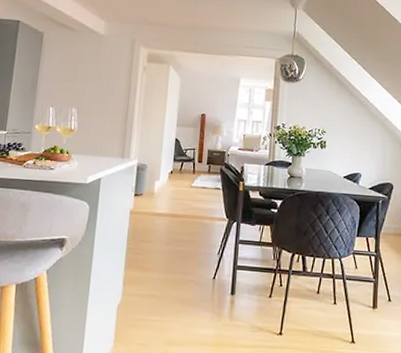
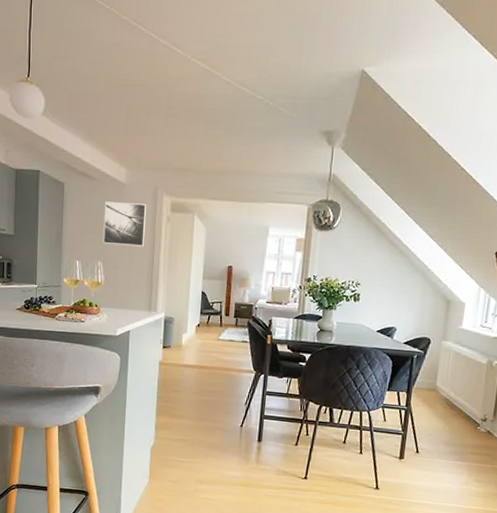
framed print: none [78,51,124,95] -> present [102,202,147,247]

